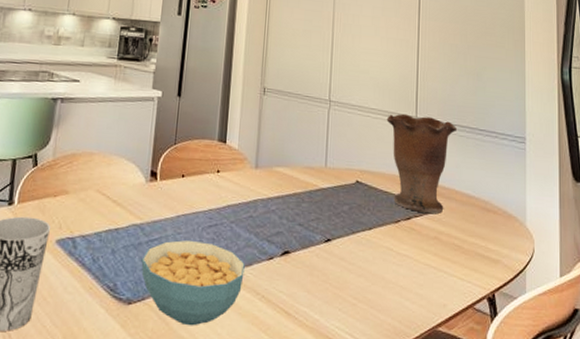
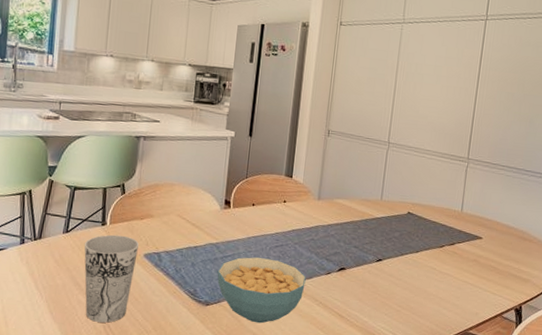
vase: present [386,113,456,215] -> none [440,155,504,242]

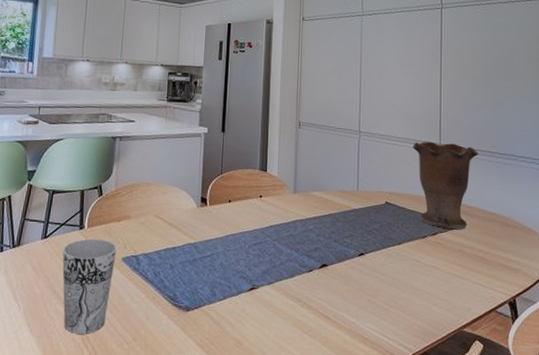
cereal bowl: present [217,256,306,324] -> none [196,256,288,329]
vase: none [440,155,504,242] -> present [412,141,478,230]

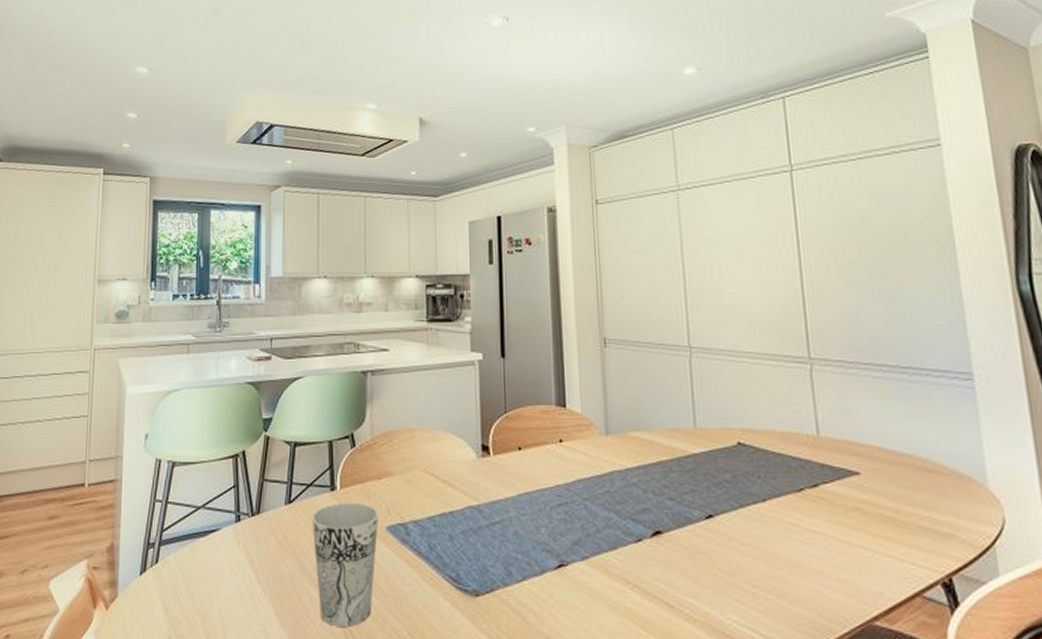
vase: present [412,141,478,230] -> none [768,355,869,479]

